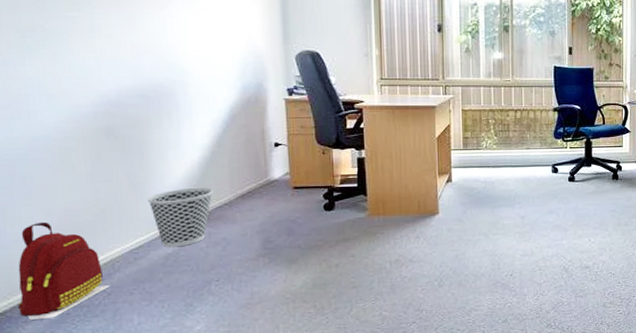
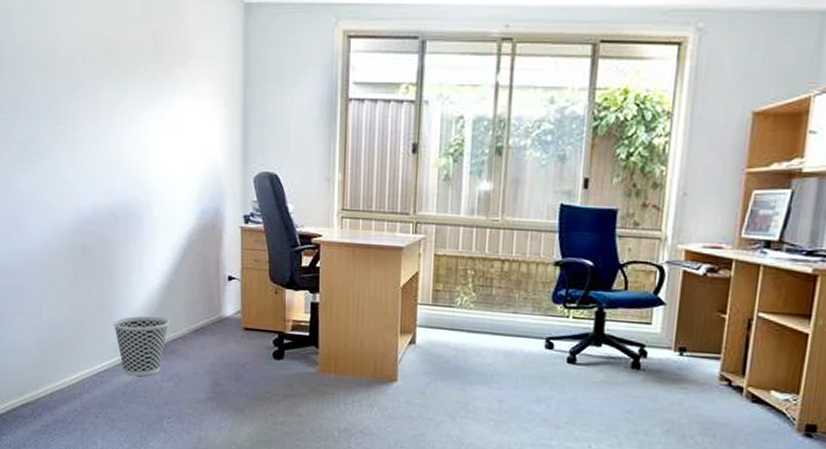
backpack: present [18,221,111,320] -> none [12,333,81,428]

